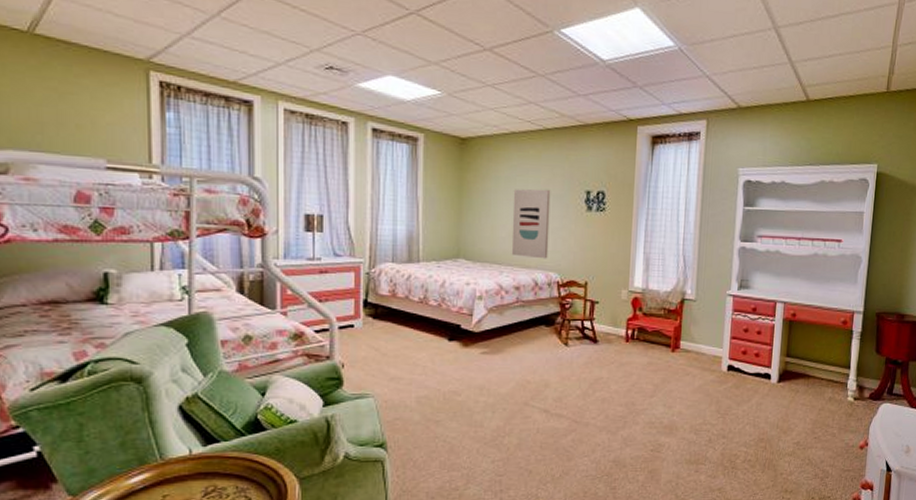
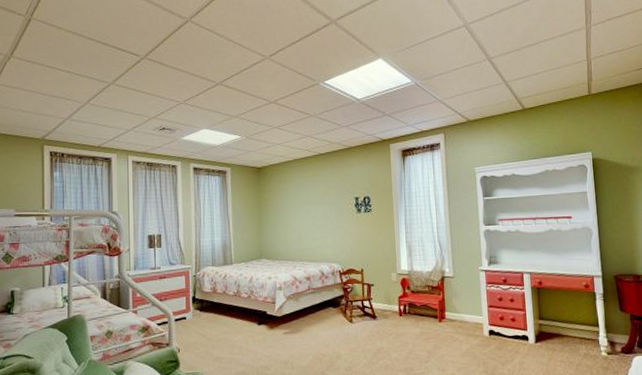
wall art: present [511,188,551,259] -> none [299,199,330,254]

